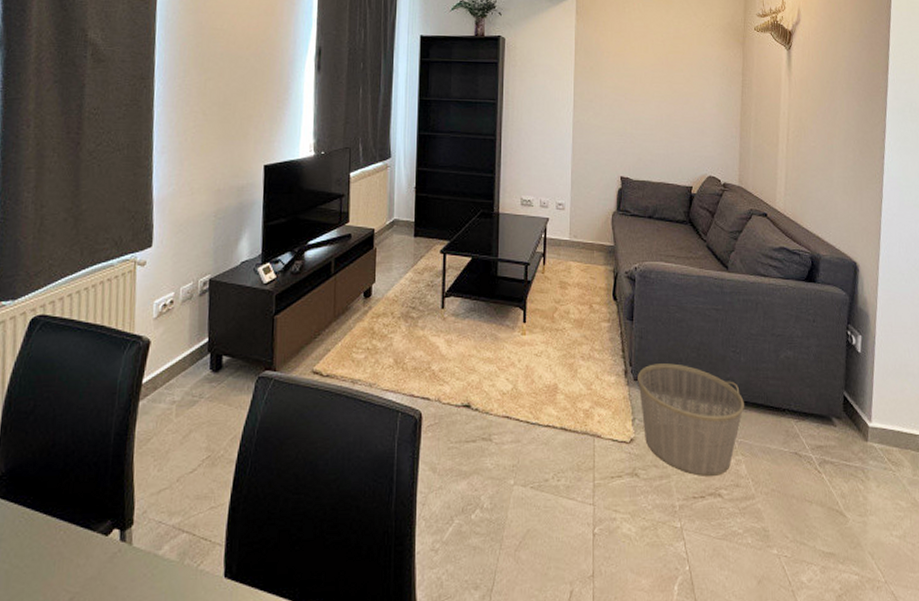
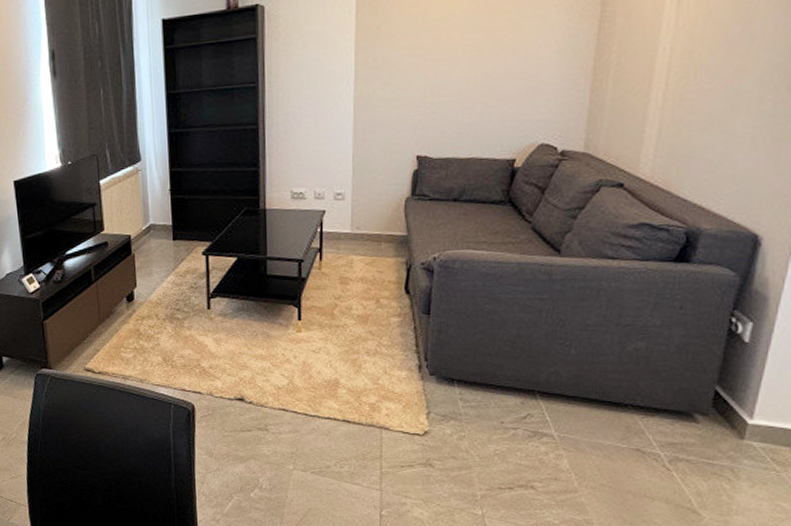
basket: present [638,363,744,476] -> none [434,358,571,469]

